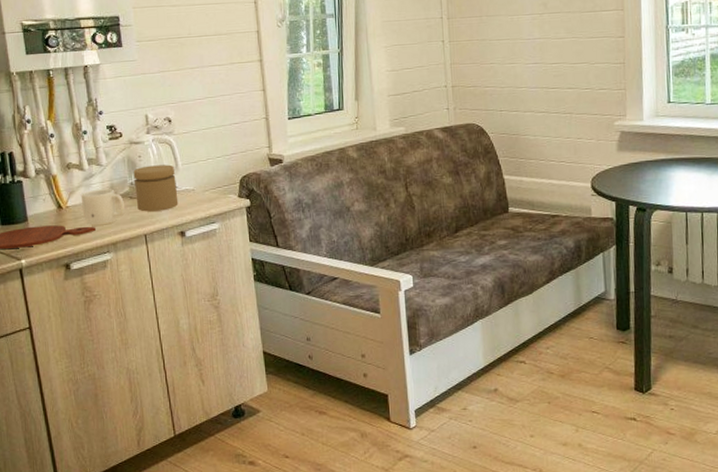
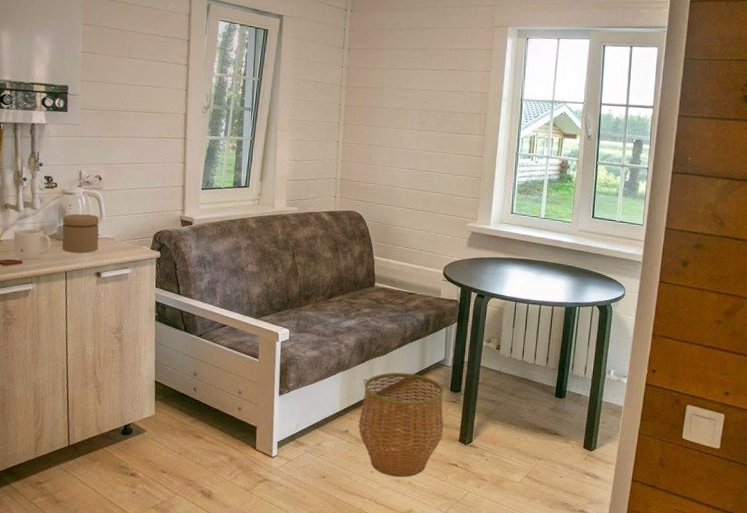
basket: none [508,312,614,439] -> present [358,372,445,477]

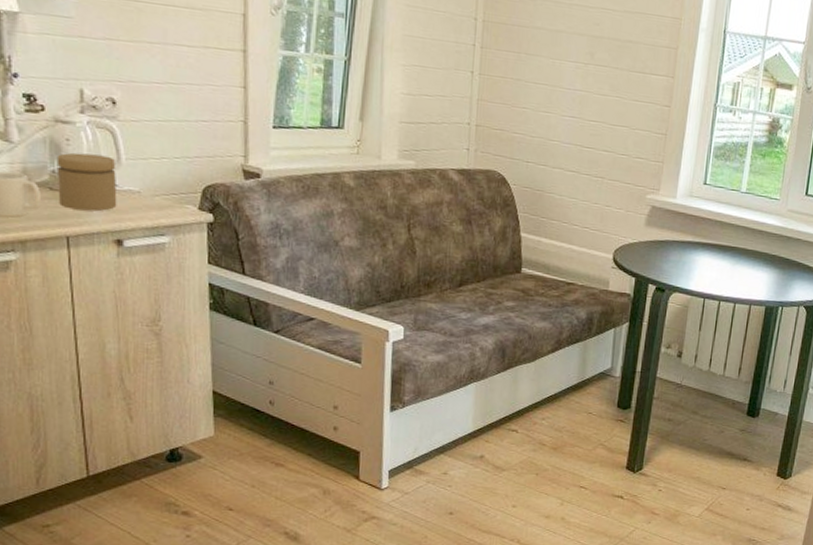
basket: present [358,372,445,477] -> none [497,383,611,512]

